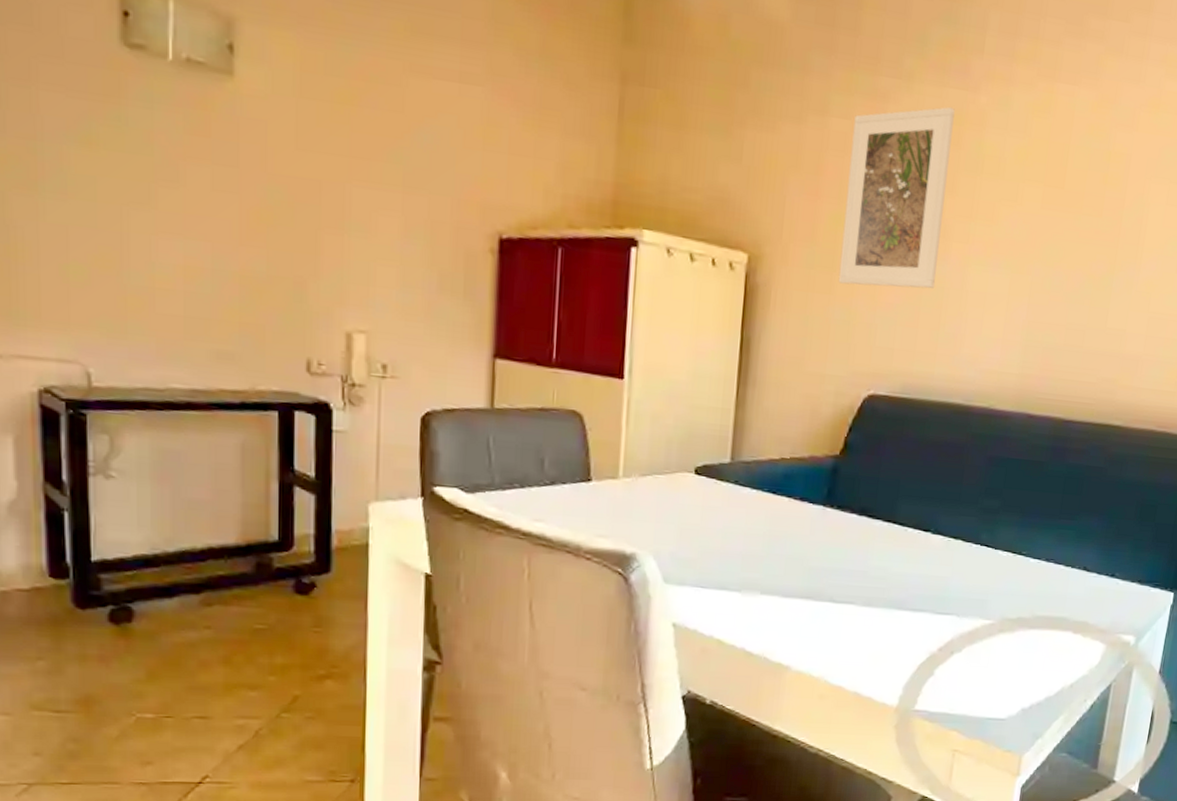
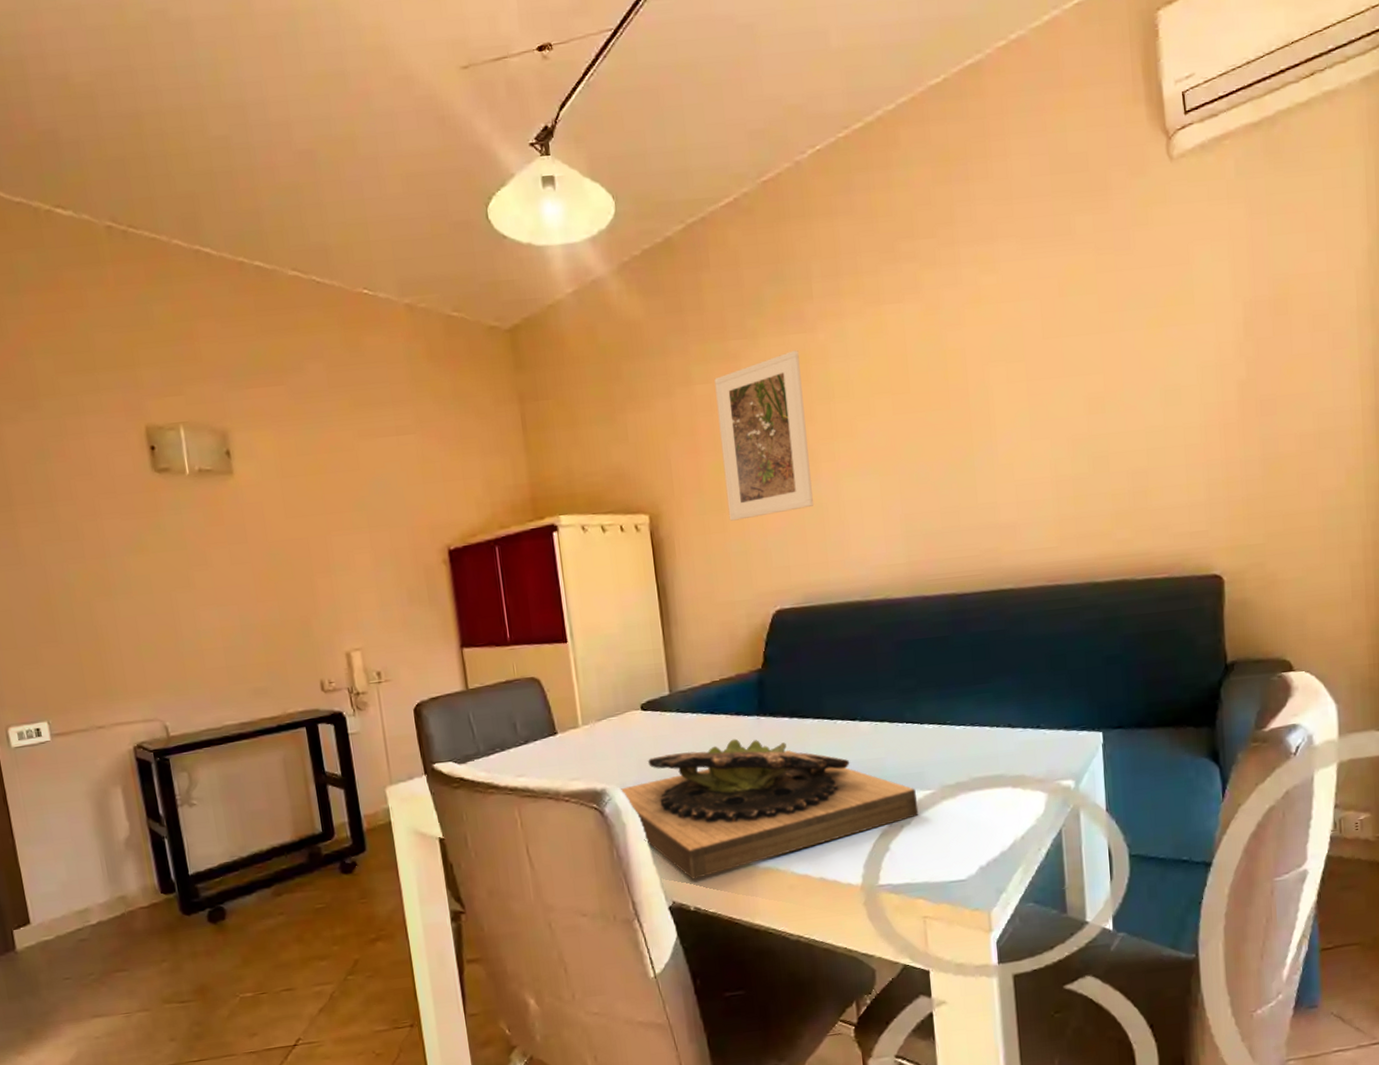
succulent planter: none [653,526,975,671] -> present [621,738,919,879]

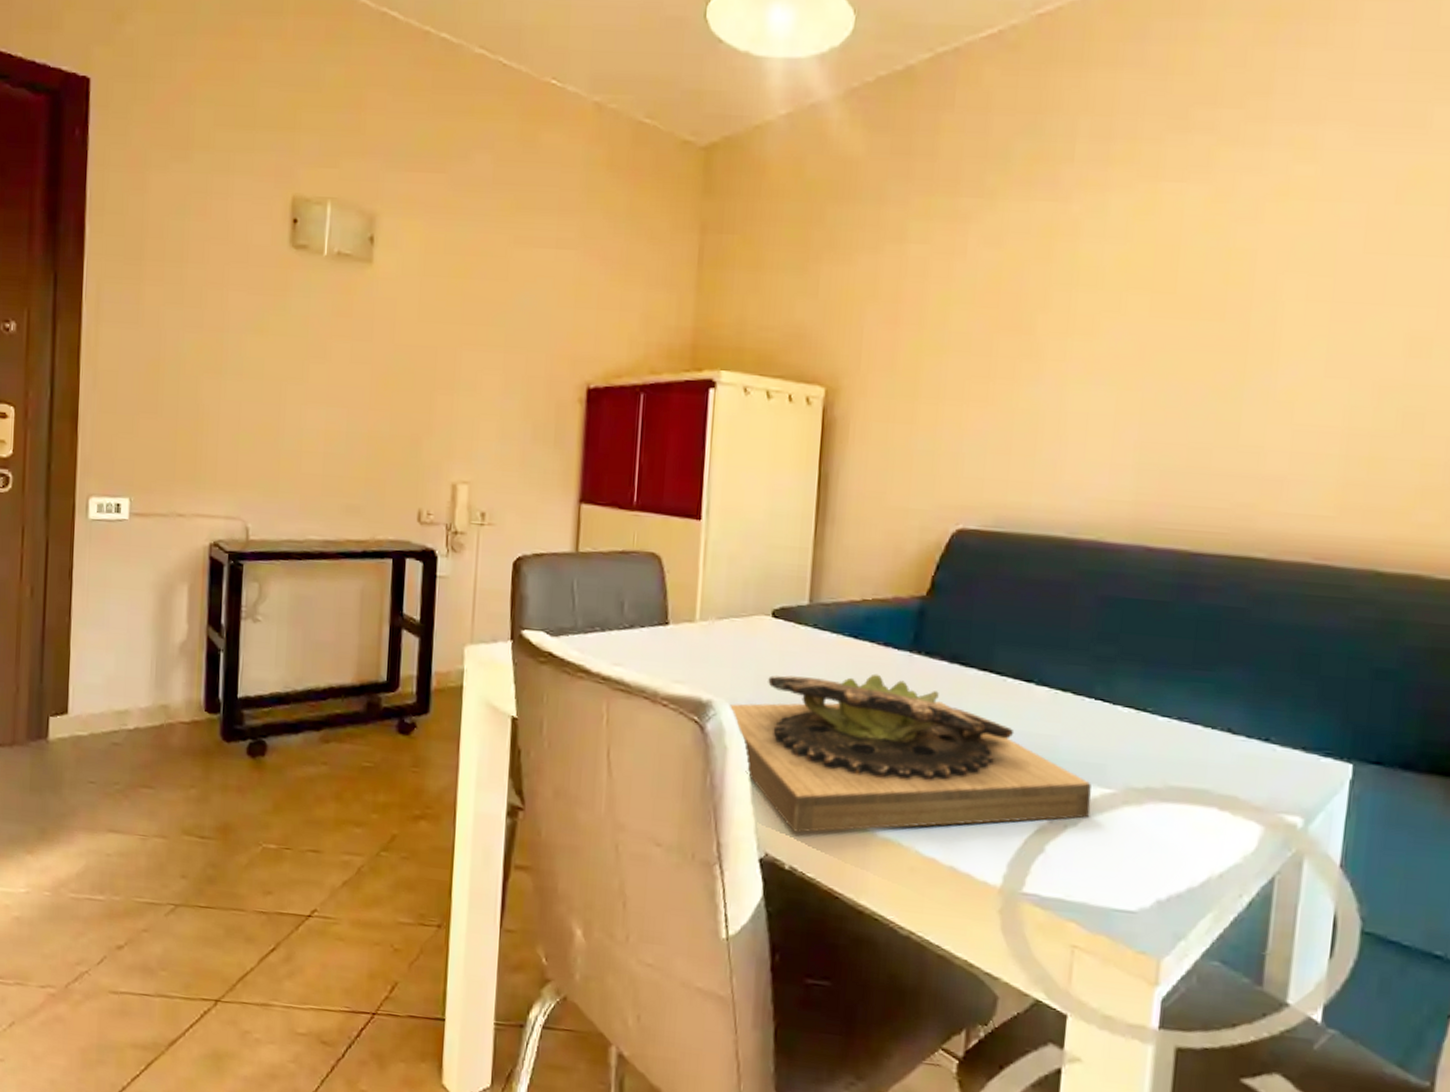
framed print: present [714,350,813,521] -> none [920,220,1044,413]

